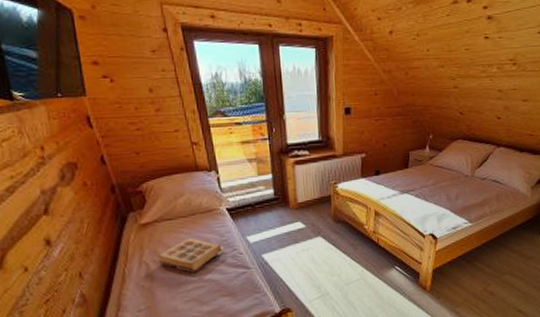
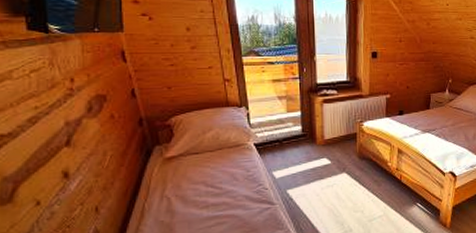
book: present [157,237,226,273] -> none [180,172,251,208]

